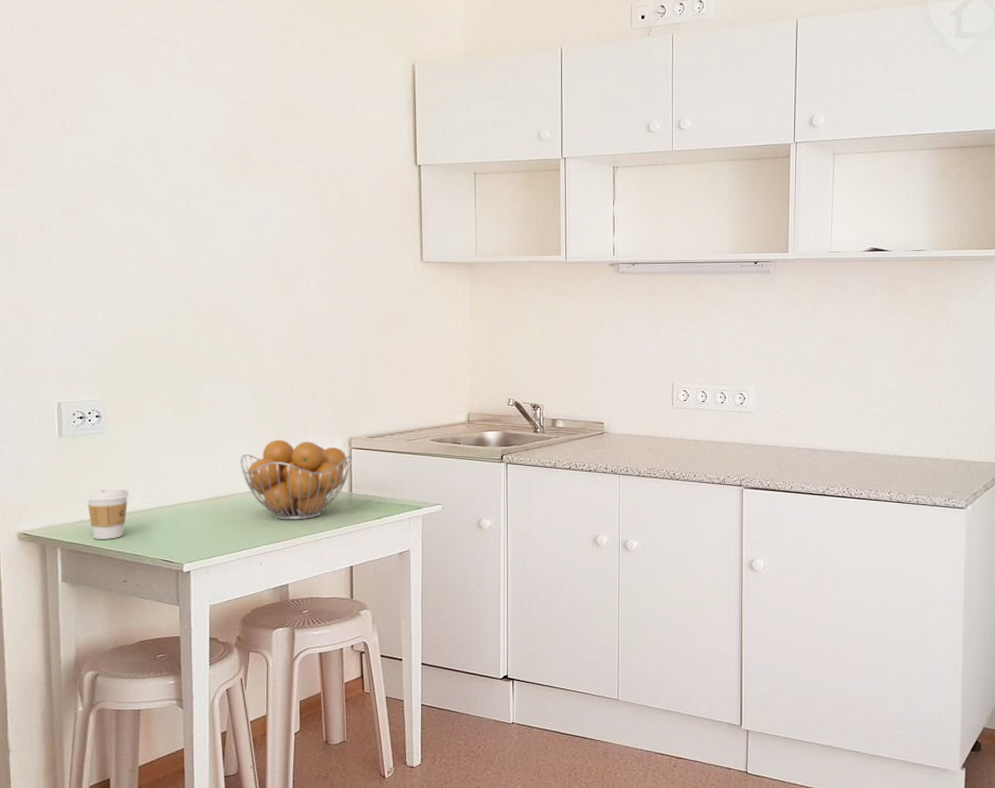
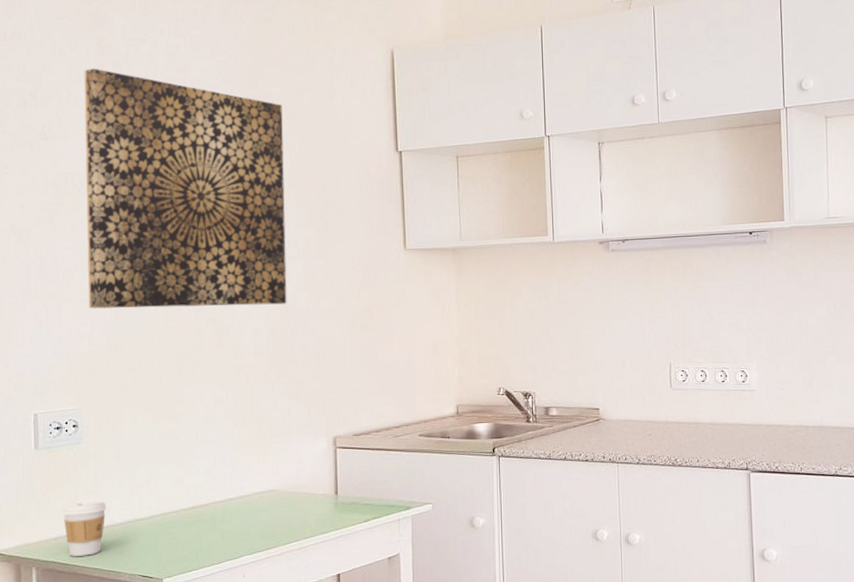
wall art: none [105,66,306,309] -> present [84,69,287,309]
fruit basket: present [240,440,353,520] -> none [221,442,338,527]

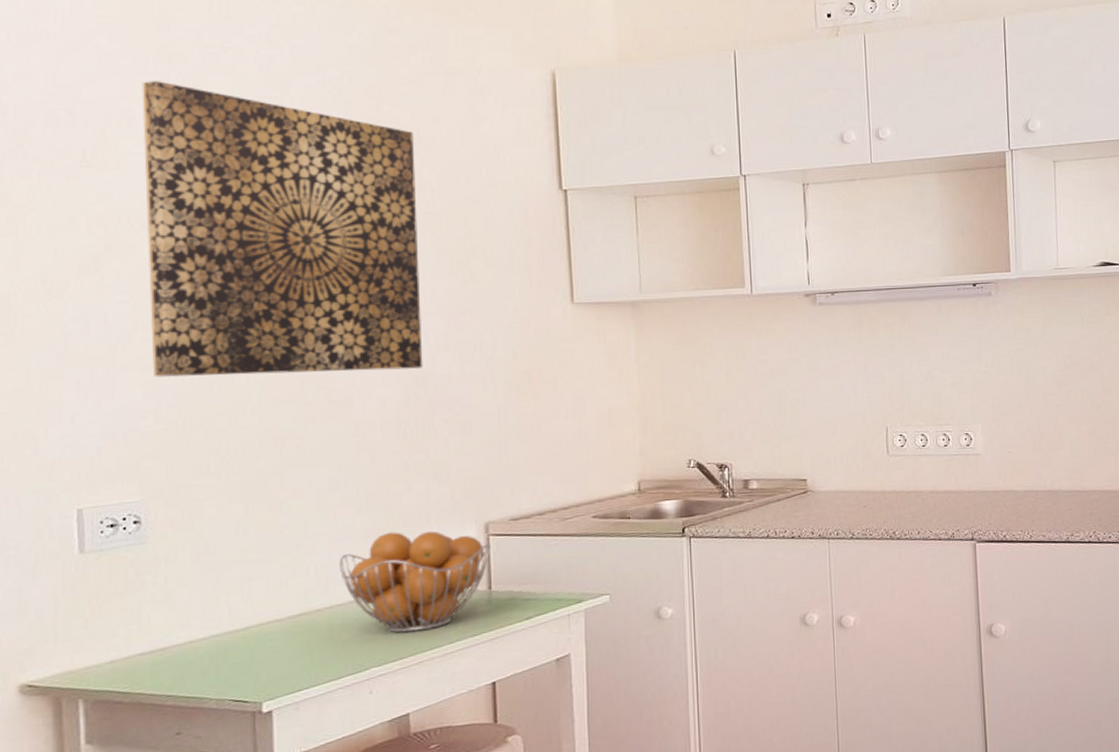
coffee cup: present [63,499,107,556] -> none [121,611,183,683]
fruit basket: none [221,442,338,527] -> present [338,531,491,633]

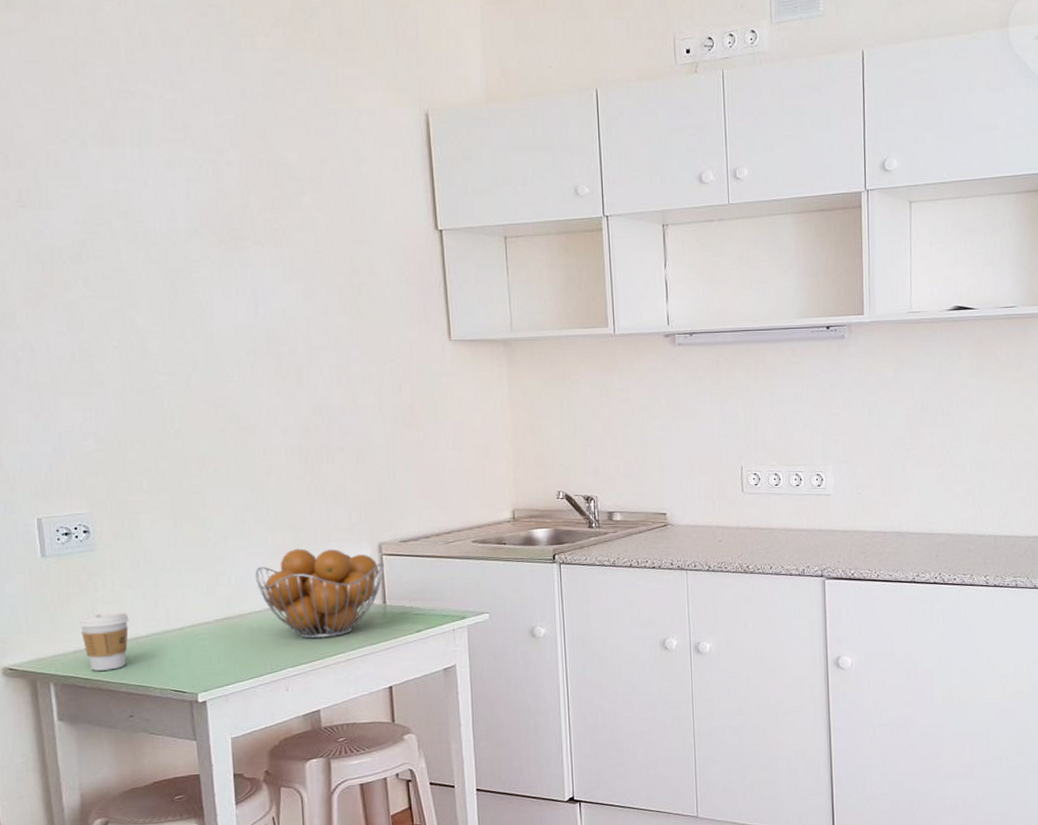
coffee cup: none [121,611,183,683] -> present [79,610,129,671]
wall art: present [142,81,423,377] -> none [64,125,319,403]

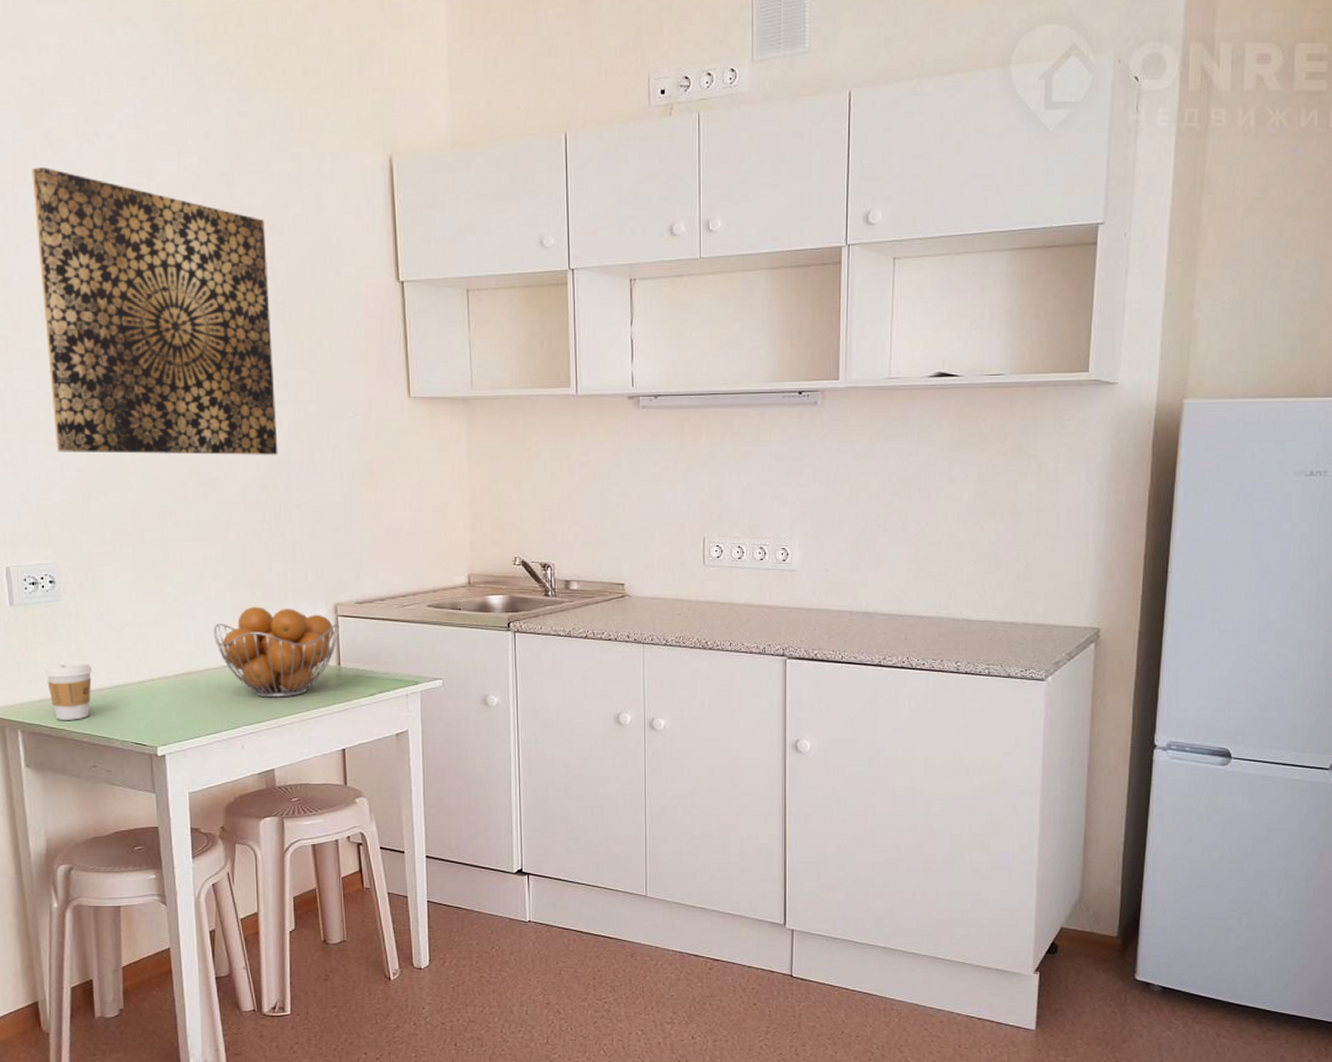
wall art: none [64,125,319,403] -> present [31,167,278,455]

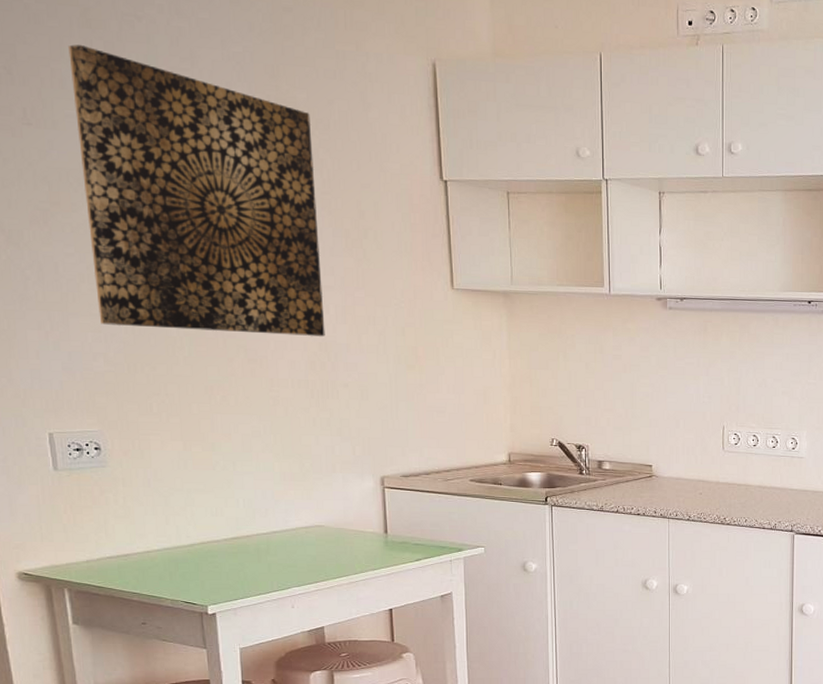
coffee cup: present [45,661,93,720] -> none [92,524,141,580]
fruit basket: present [213,607,340,698] -> none [262,477,386,562]

